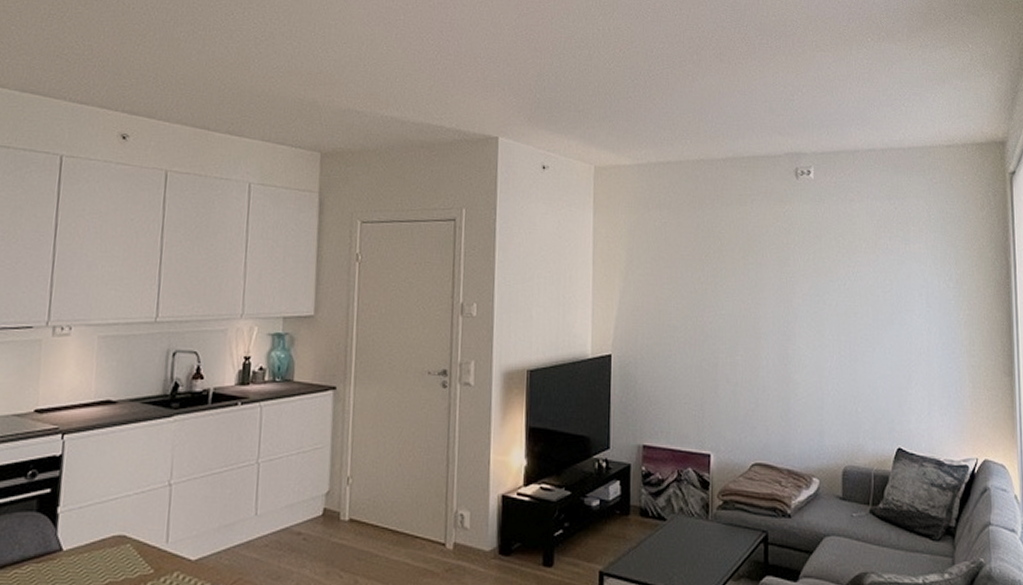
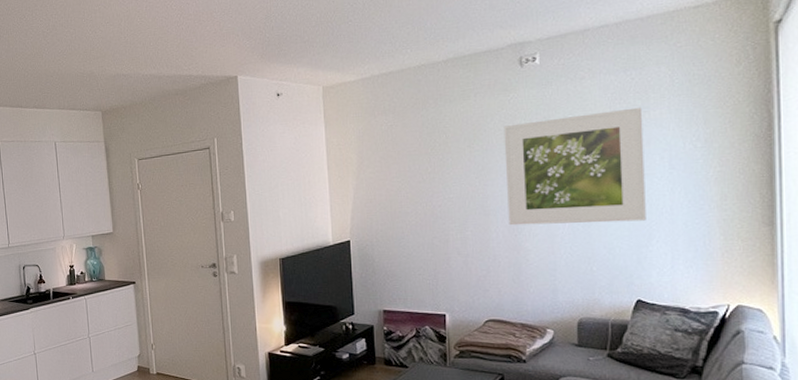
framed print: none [778,238,906,360] -> present [503,107,646,226]

